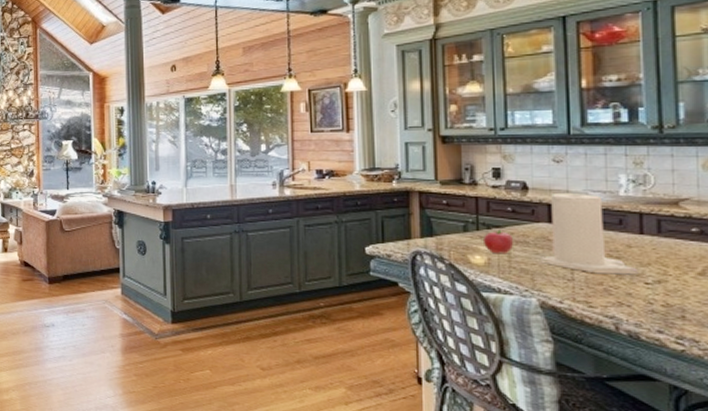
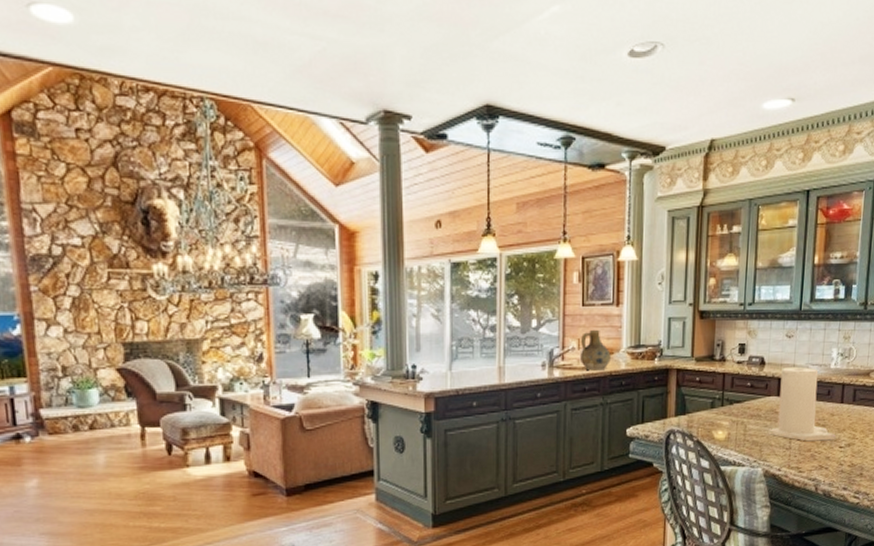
ceramic jug: none [310,153,344,191] -> present [579,329,611,371]
fruit: present [482,230,513,254] -> none [725,405,749,429]

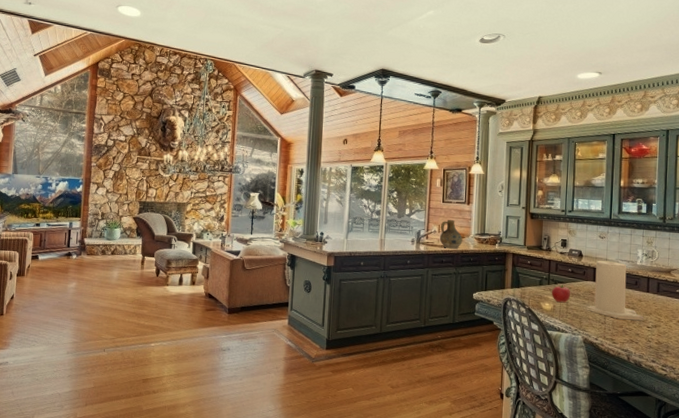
fruit: none [725,405,749,429] -> present [551,285,570,303]

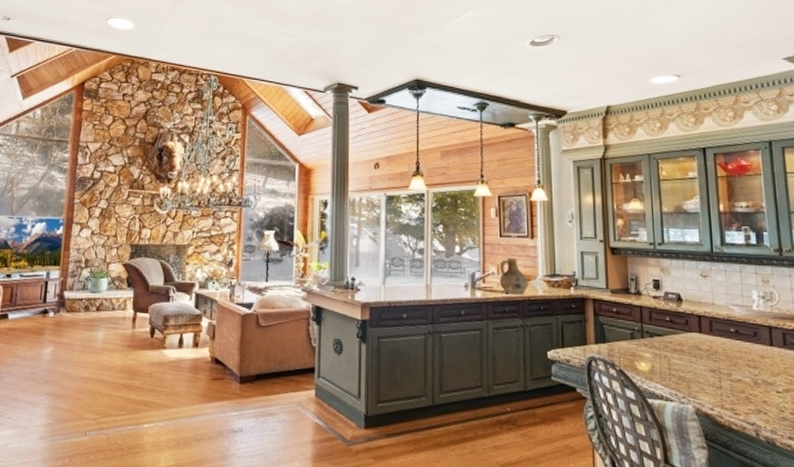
fruit: present [551,285,570,303] -> none [646,338,672,362]
paper towel: present [586,261,645,321] -> none [694,306,772,384]

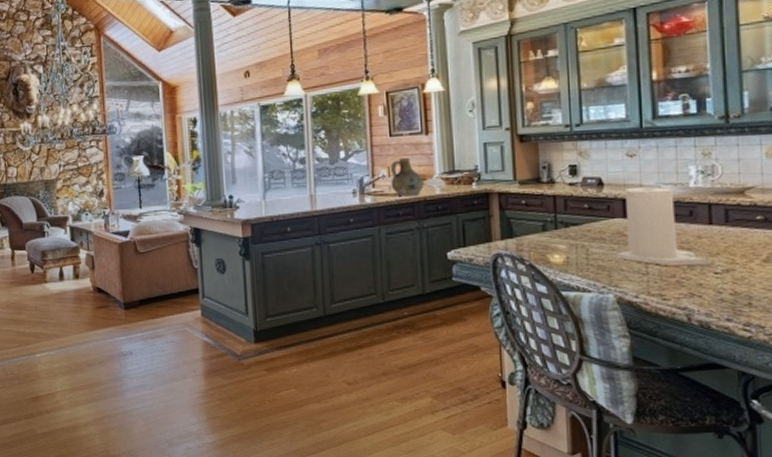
paper towel: none [694,306,772,384] -> present [617,187,709,267]

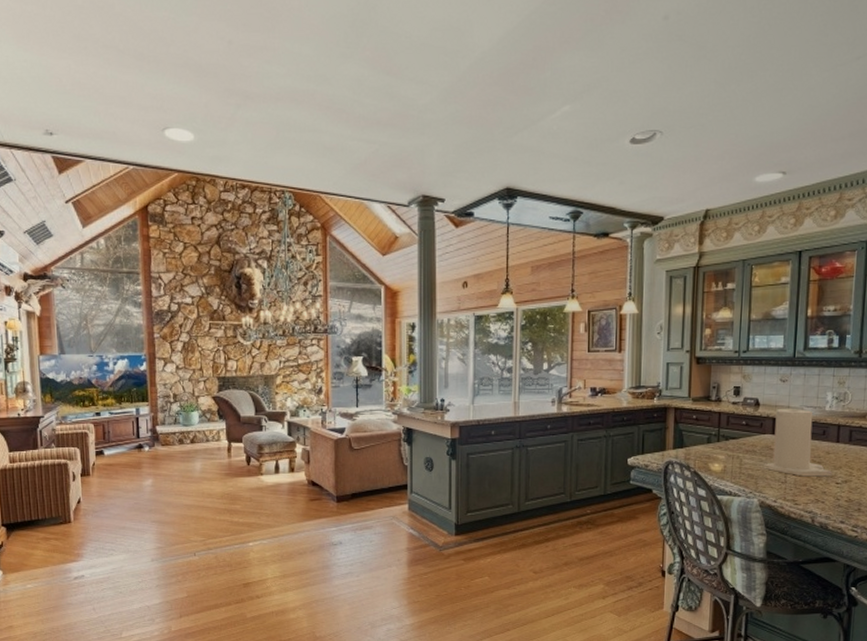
ceramic jug: present [390,157,424,197] -> none [585,372,614,407]

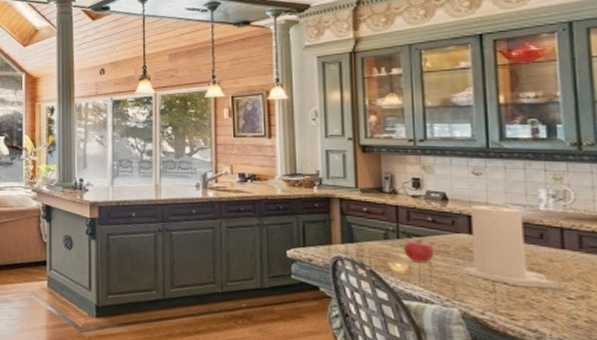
fruit: none [721,441,744,462] -> present [403,239,433,263]

